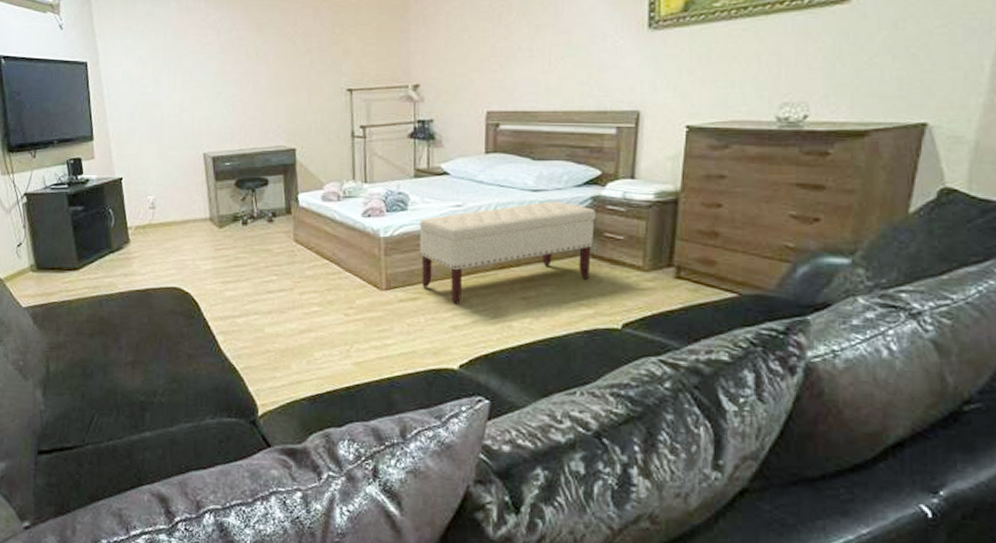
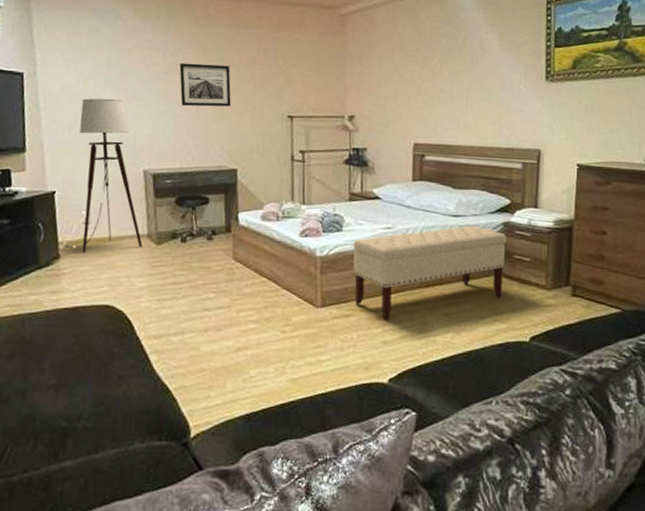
floor lamp: none [131,82,205,237] -> present [62,98,142,253]
wall art: none [234,39,287,86] -> present [179,62,231,107]

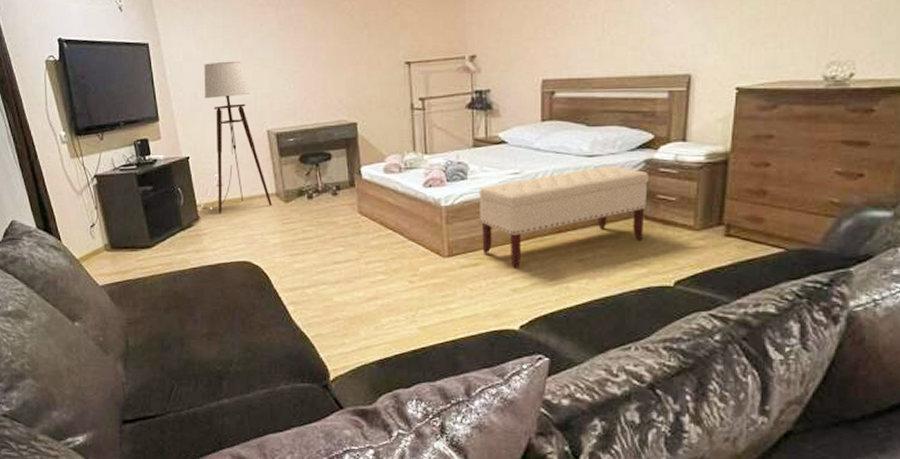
wall art: present [179,62,231,107] -> none [293,14,346,62]

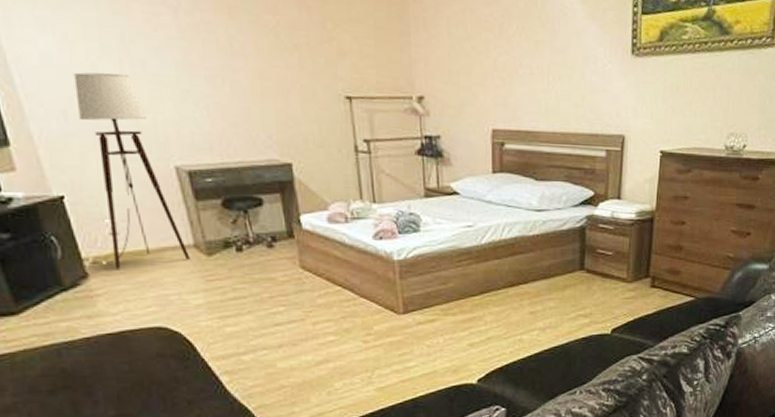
bench: present [478,166,650,268] -> none [432,221,591,323]

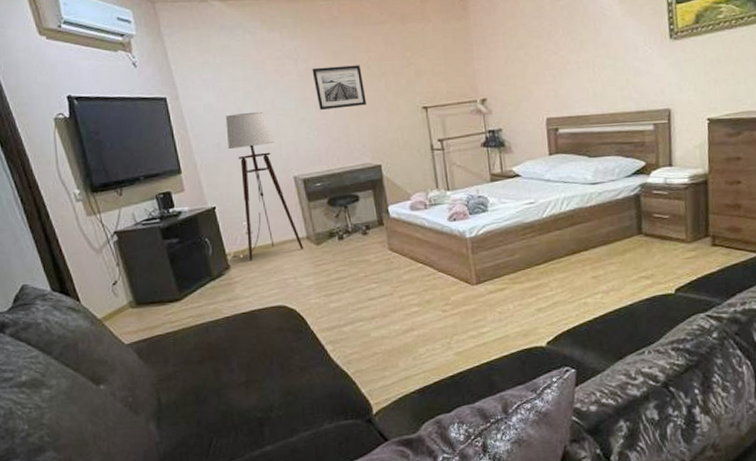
wall art: none [198,24,273,85] -> present [312,65,366,111]

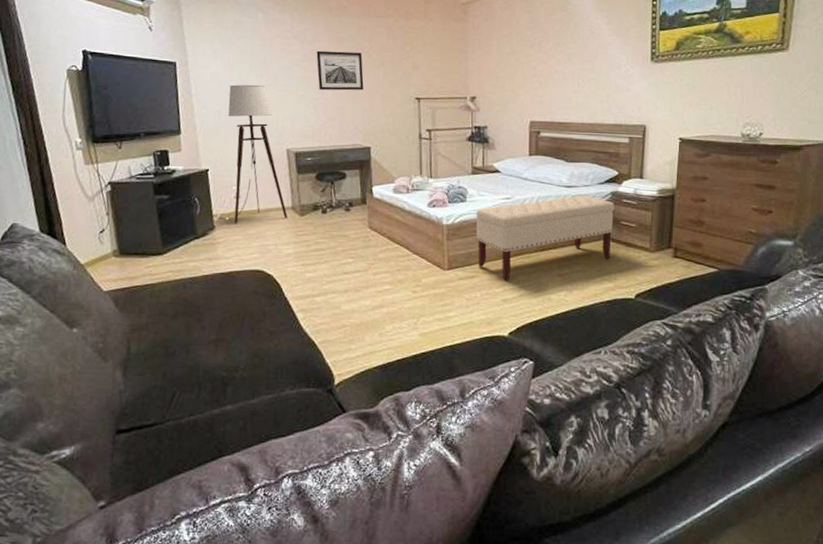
bench: none [499,191,646,290] -> present [476,195,615,281]

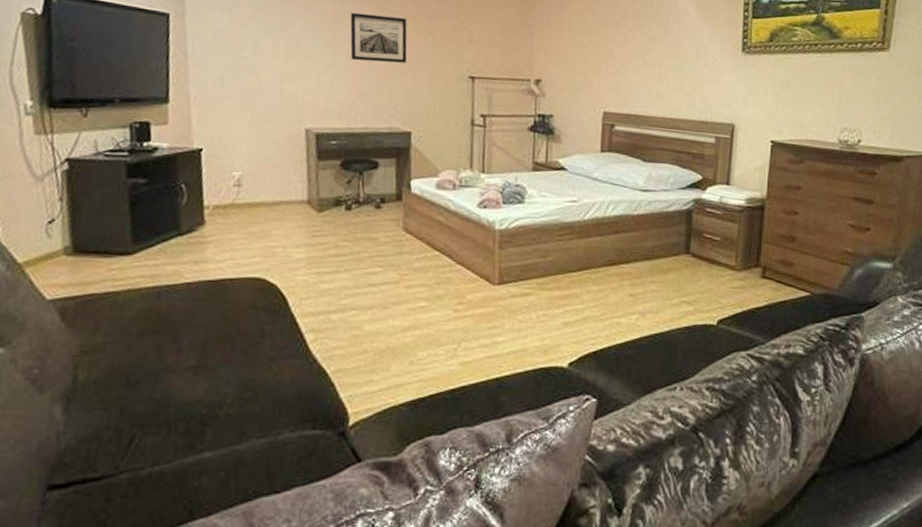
floor lamp: present [216,84,288,224] -> none [208,46,302,219]
bench: present [476,195,615,281] -> none [534,201,698,300]

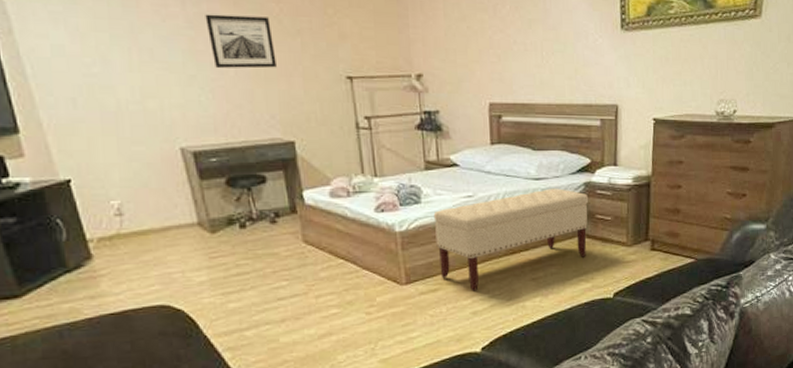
bench: none [534,201,698,300] -> present [433,188,589,291]

